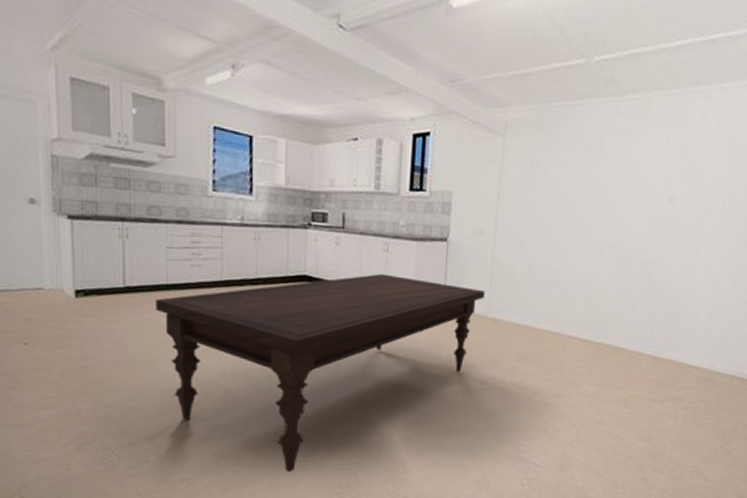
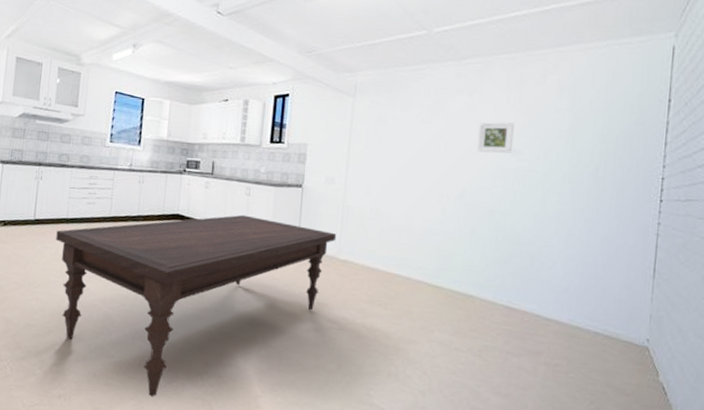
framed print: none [633,166,672,201] -> present [477,122,514,154]

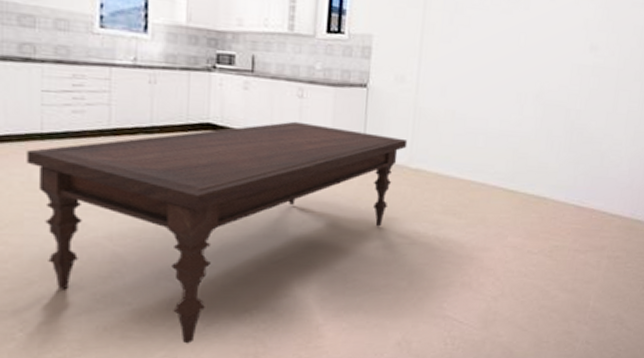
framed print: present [477,122,514,154] -> none [556,14,594,49]

